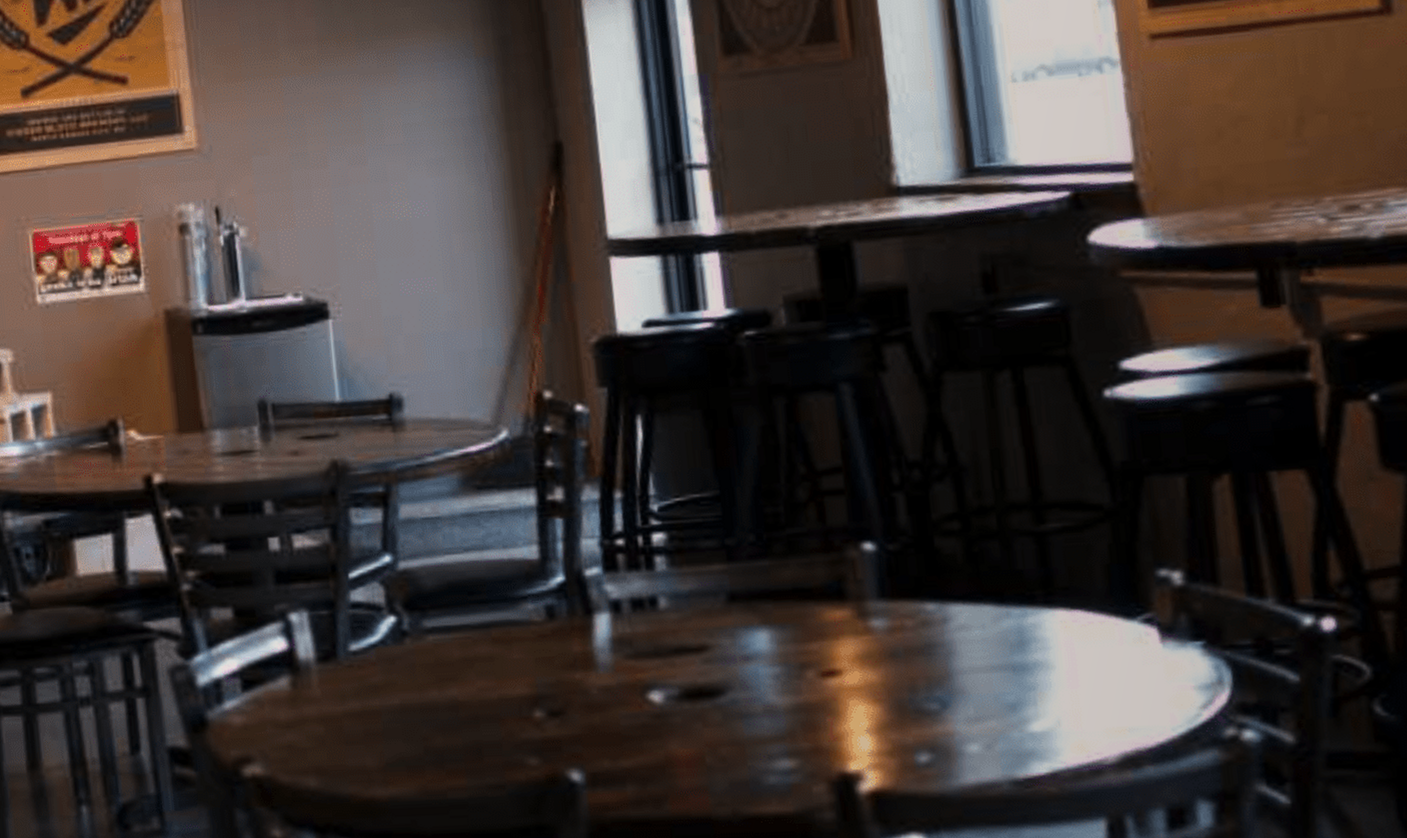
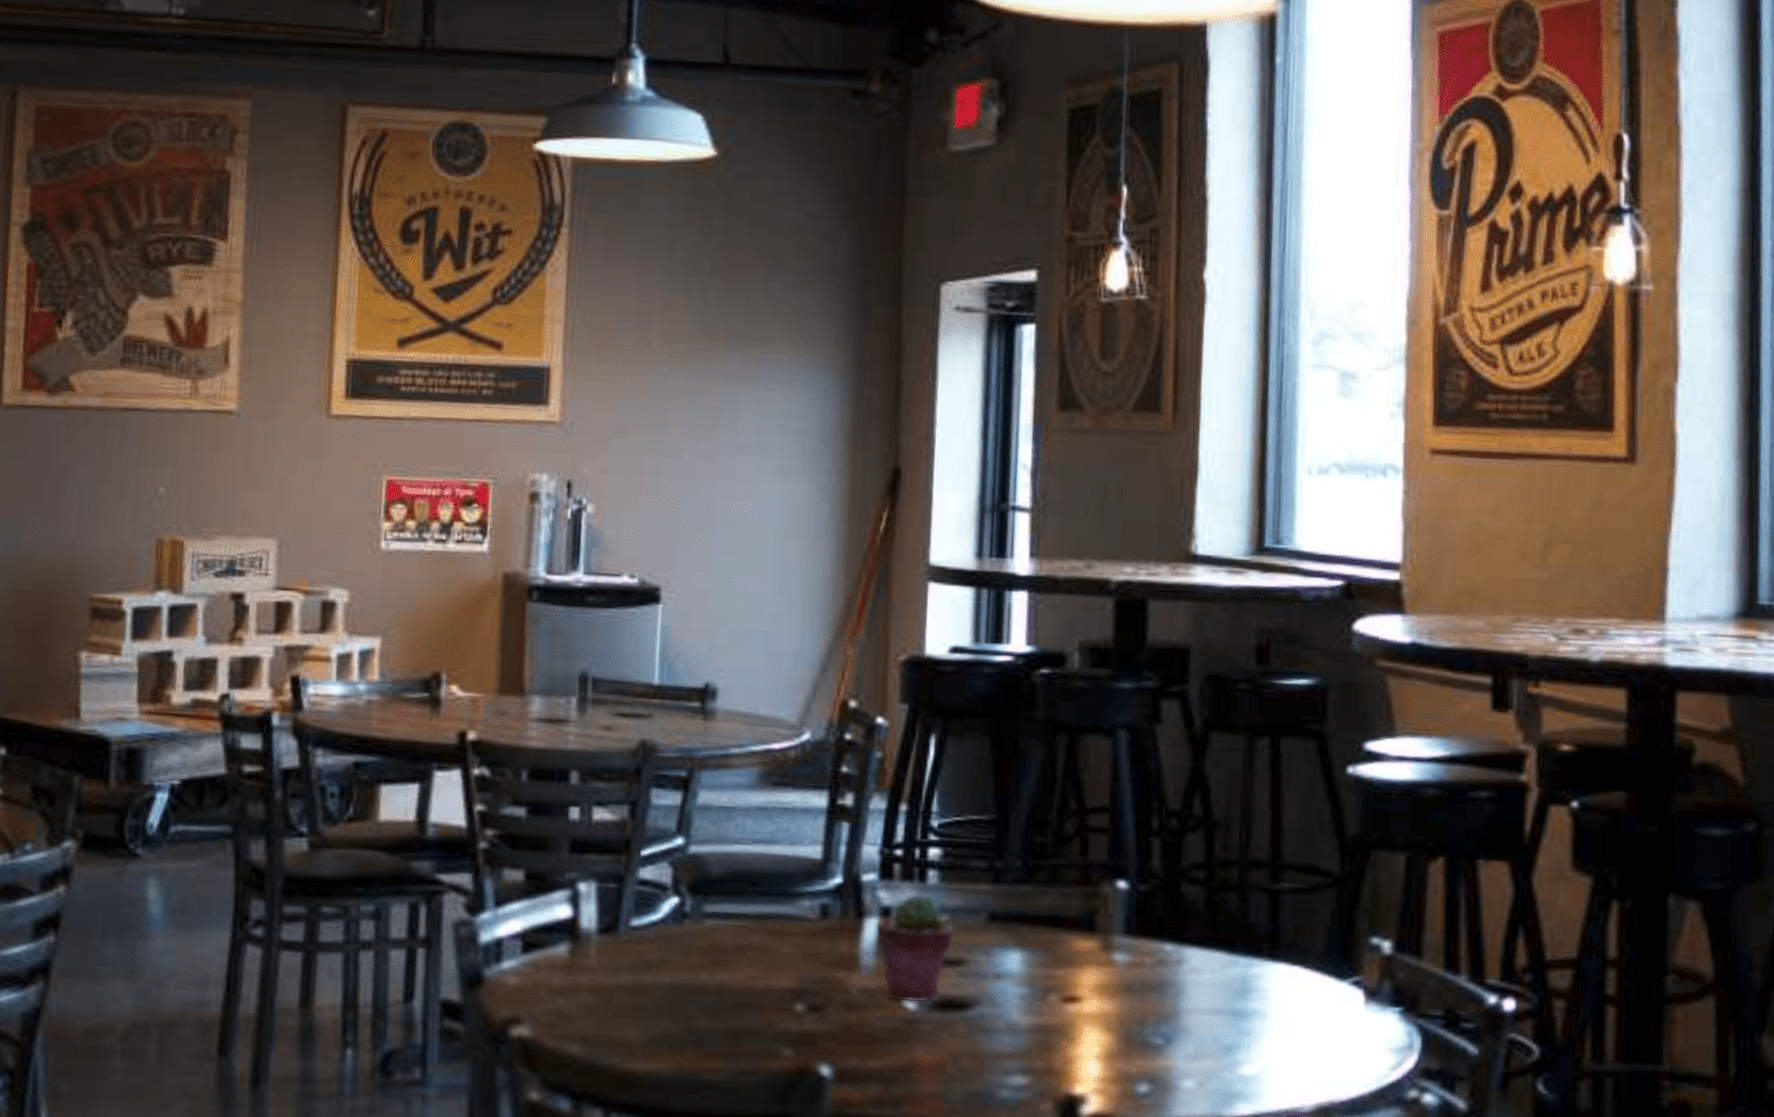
potted succulent: none [606,582,694,697] -> present [874,893,955,1004]

